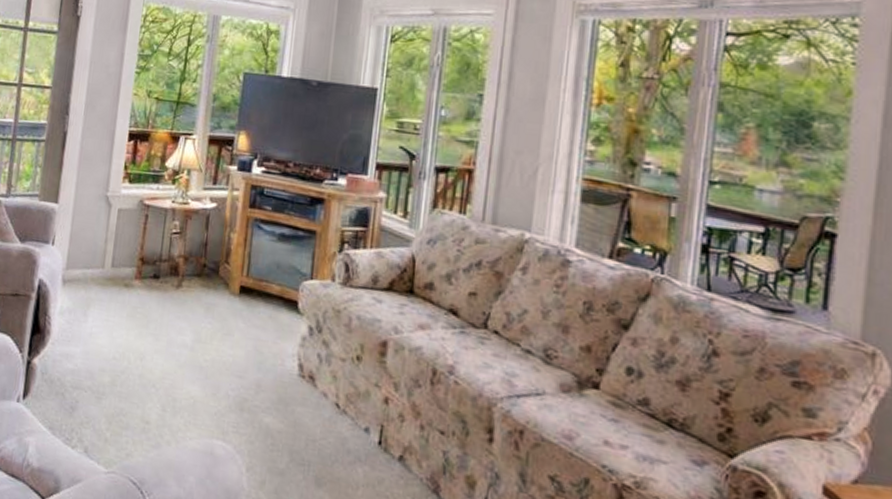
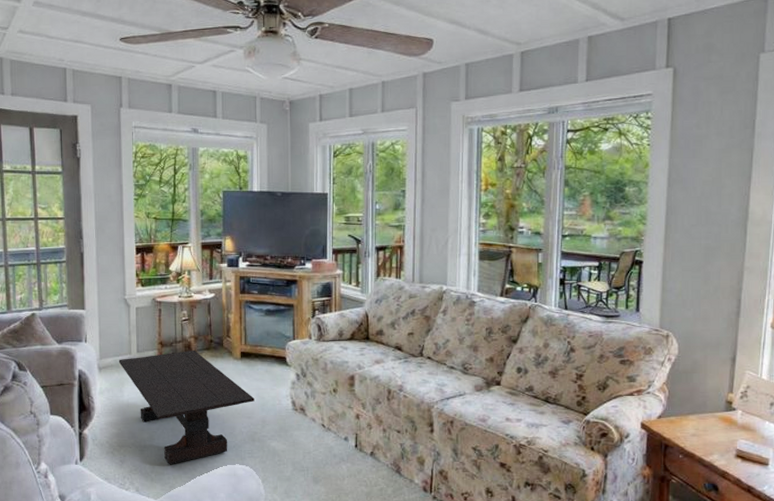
coffee table: none [87,272,250,425] -> present [118,351,255,465]

